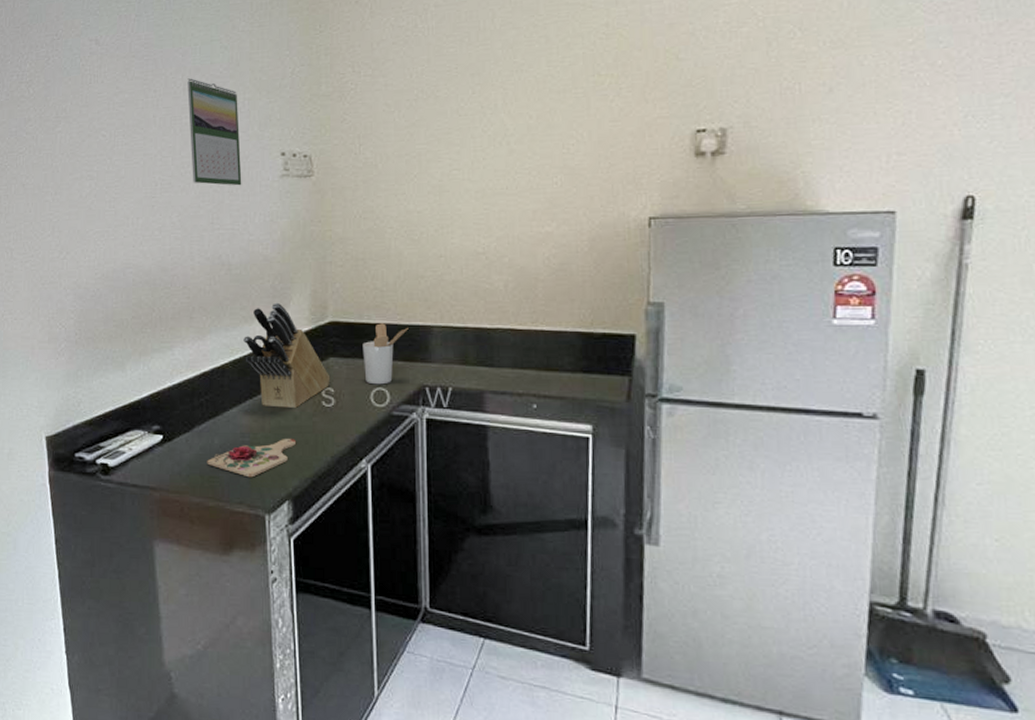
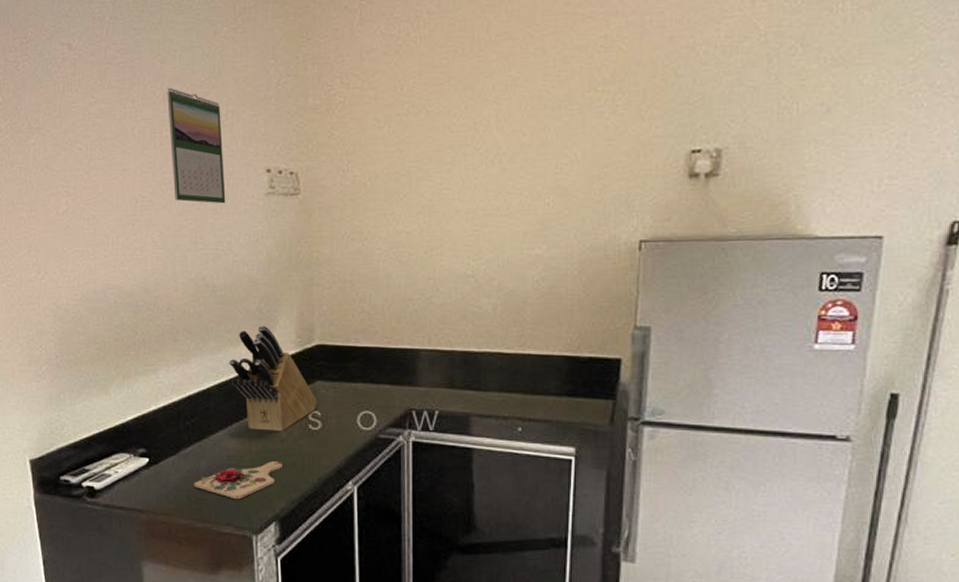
utensil holder: present [362,323,409,385] -> none [349,346,396,408]

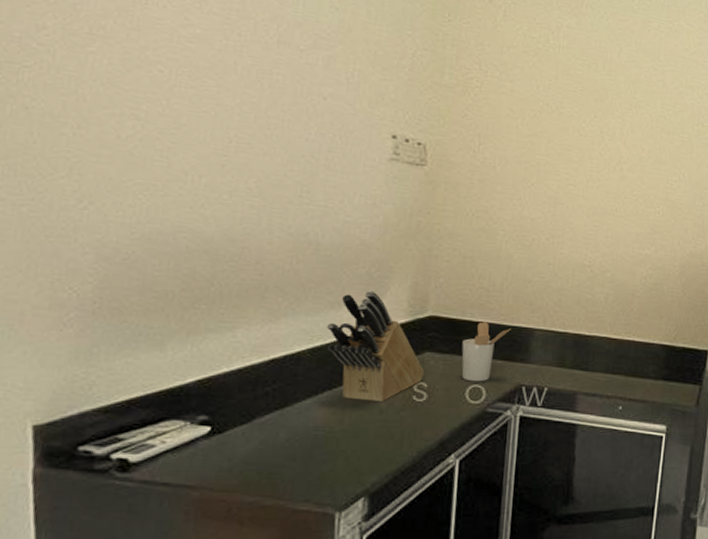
calendar: present [167,88,226,204] -> none [280,31,346,162]
cutting board: present [194,462,284,500] -> none [267,433,380,474]
utensil holder: none [349,346,396,408] -> present [461,322,511,382]

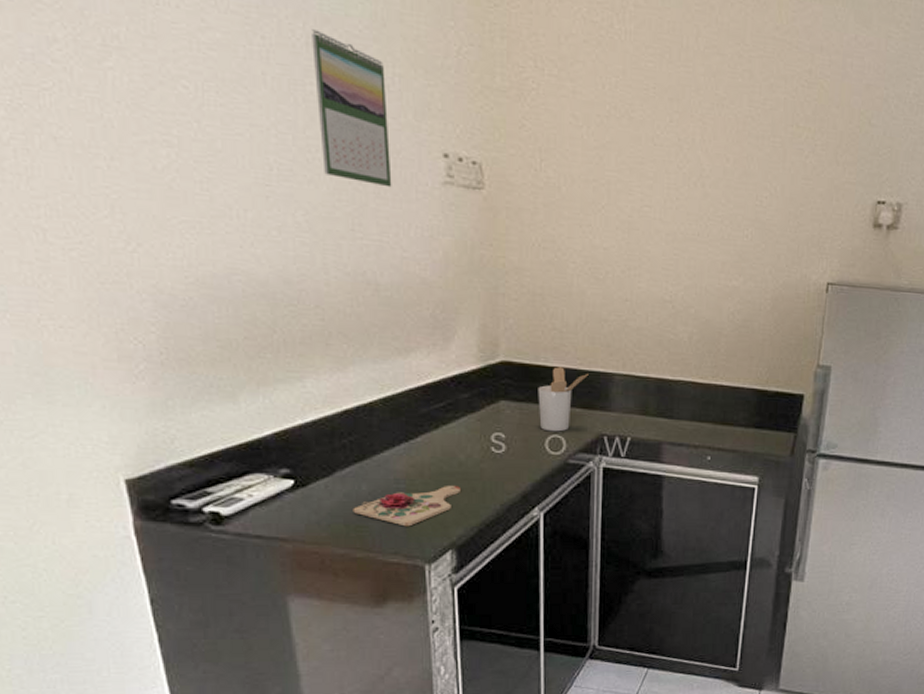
cutting board: none [267,433,380,474] -> present [353,486,462,527]
calendar: none [280,31,346,162] -> present [312,29,392,188]
knife block: present [326,290,425,401] -> none [397,334,501,453]

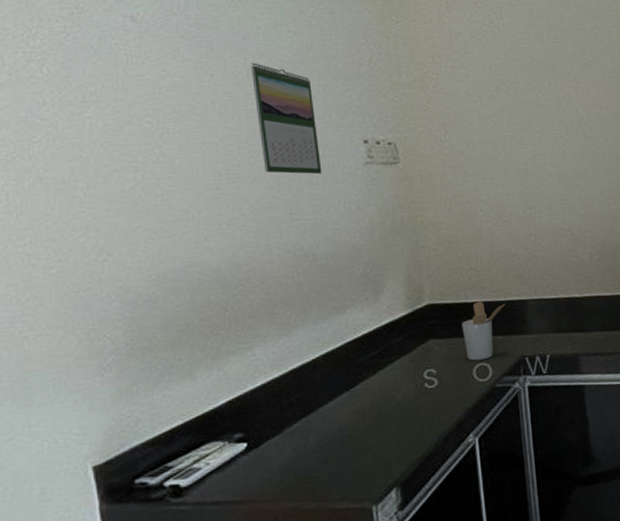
cutting board: present [353,486,462,527] -> none [302,425,401,472]

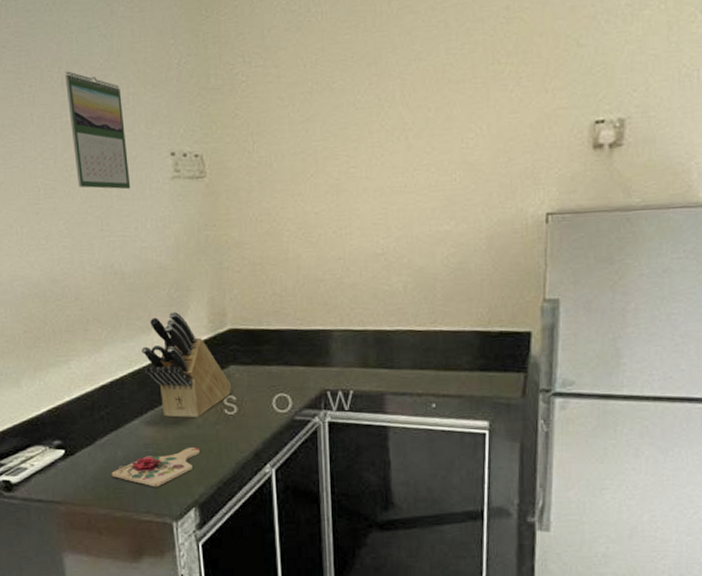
cutting board: none [302,425,401,472] -> present [111,448,201,487]
knife block: none [335,290,432,397] -> present [141,311,232,418]
utensil holder: present [461,301,505,361] -> none [263,329,309,391]

